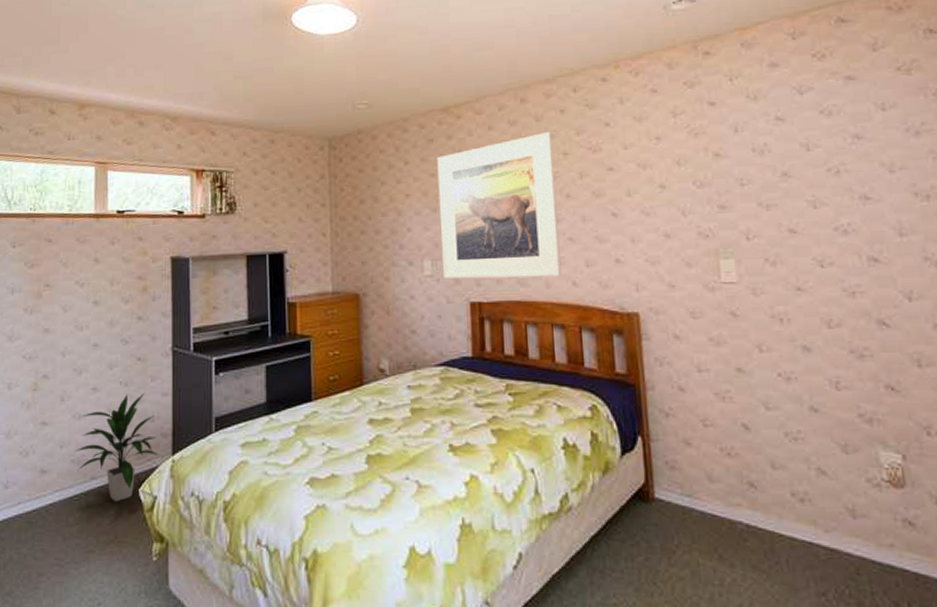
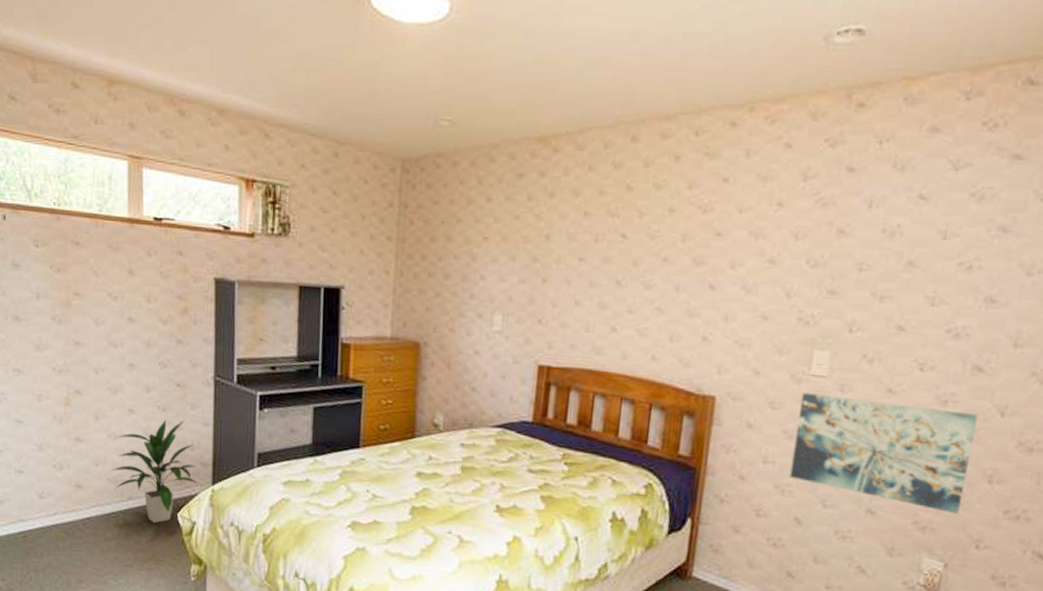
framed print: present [437,132,562,279] -> none [514,181,660,349]
wall art: none [718,299,899,402] -> present [789,393,979,514]

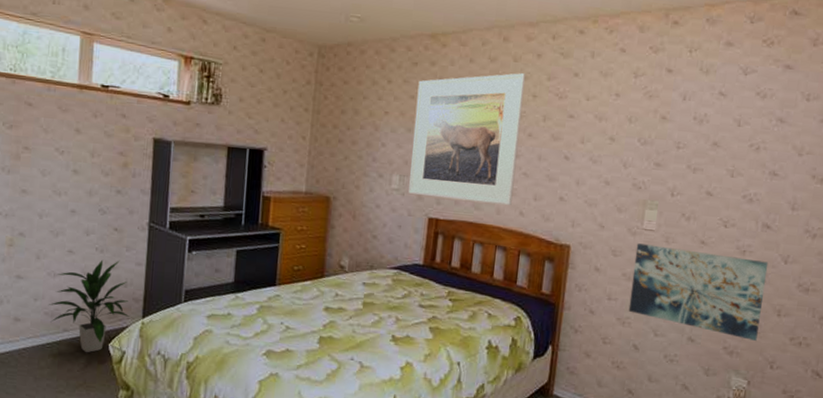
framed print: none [514,181,660,349] -> present [408,73,526,206]

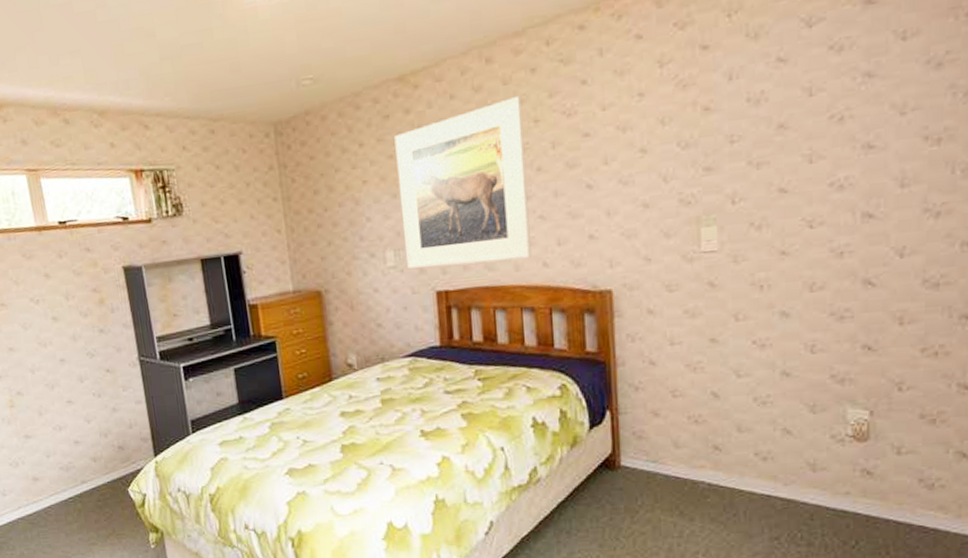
indoor plant: present [49,259,130,353] -> none [62,401,142,502]
wall art: present [628,243,769,341] -> none [696,260,878,361]

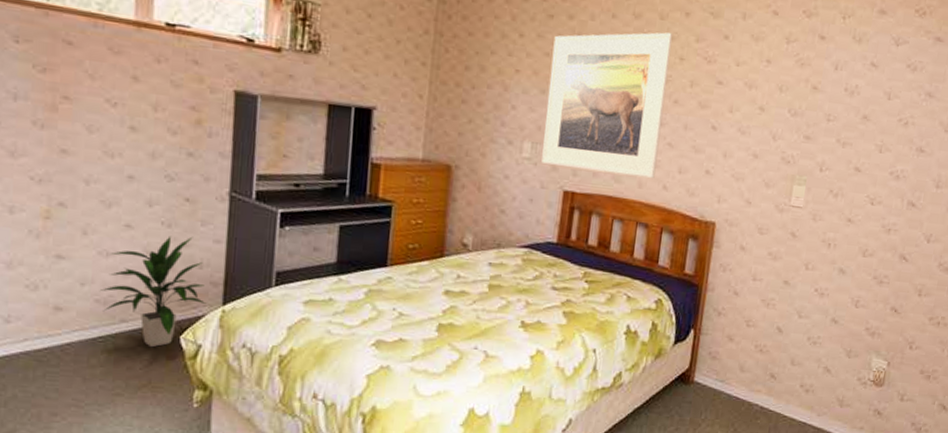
indoor plant: none [62,401,142,502] -> present [101,235,207,348]

